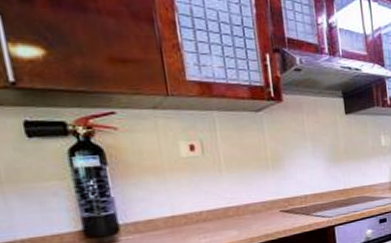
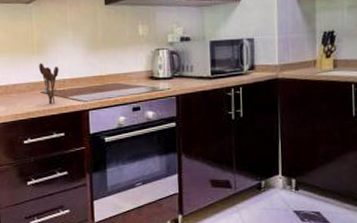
utensil holder: none [275,178,299,224] -> present [39,63,59,105]

